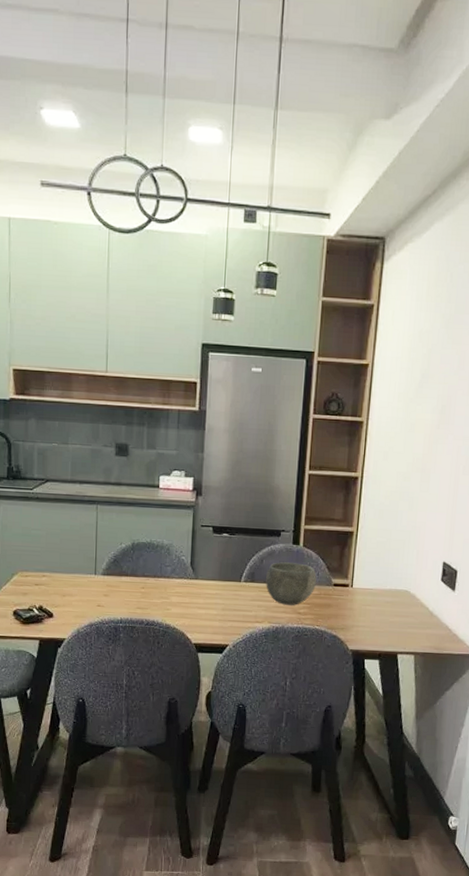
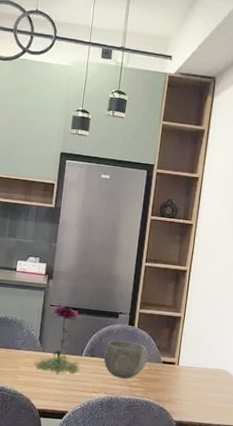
flower: none [184,522,241,604] -> present [32,302,82,375]

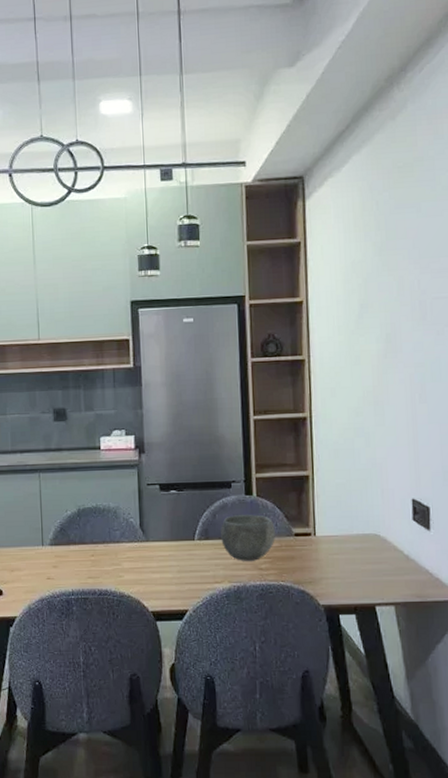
flower: present [32,302,82,375] -> none [136,480,197,567]

